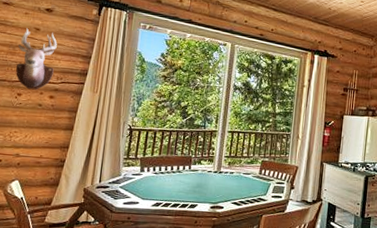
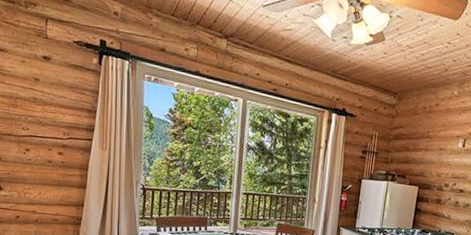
mounted trophy: present [15,28,57,90] -> none [19,78,59,146]

